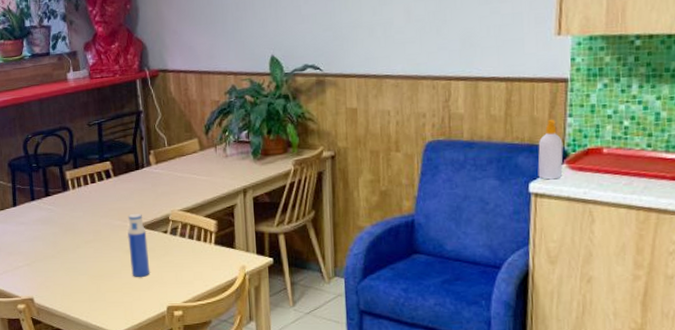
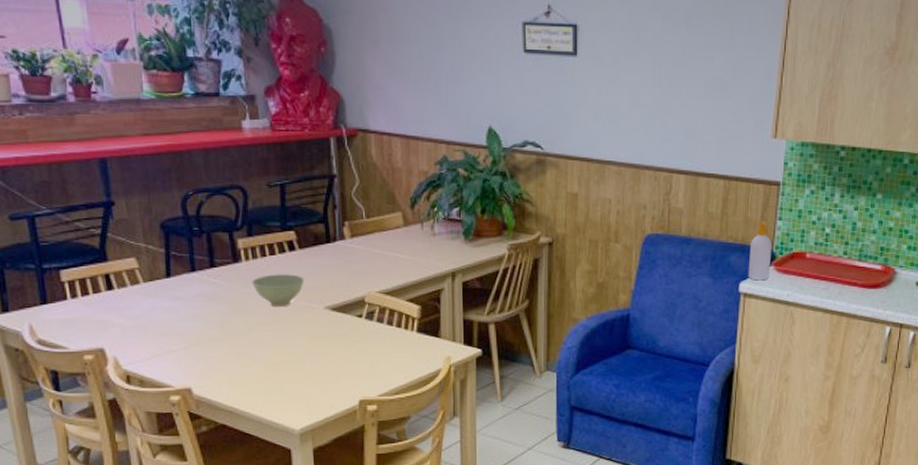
bowl: none [78,198,119,227] -> present [252,274,304,306]
water bottle: present [127,213,150,278] -> none [313,293,340,367]

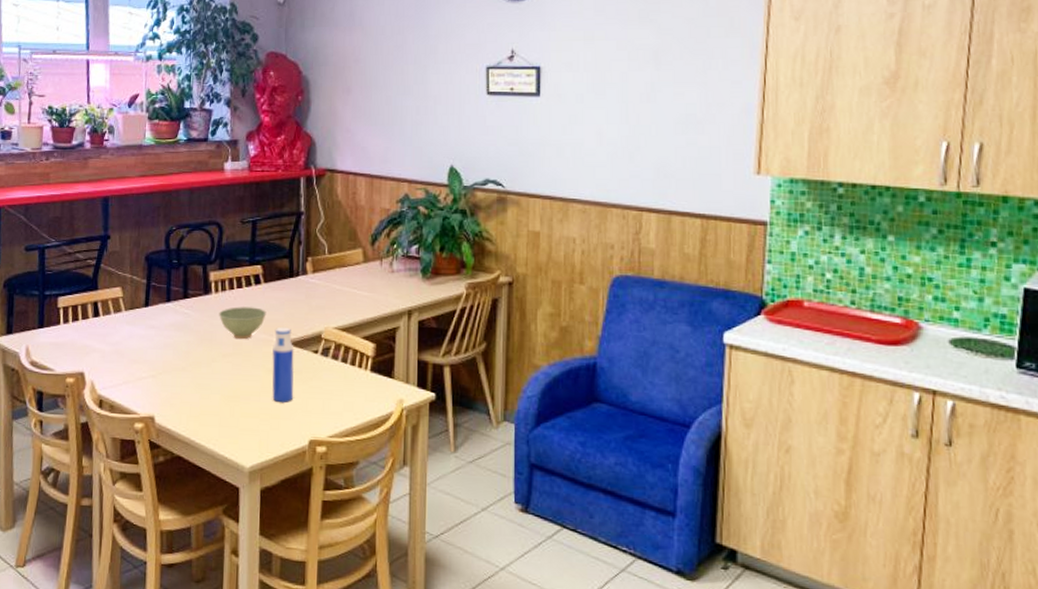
water bottle: none [313,293,340,367] -> present [271,327,295,403]
soap bottle: present [748,221,772,281] -> none [733,263,761,331]

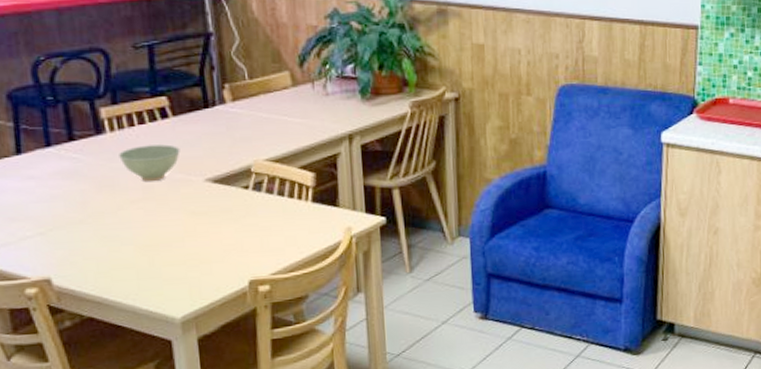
water bottle: present [271,327,295,403] -> none [192,163,226,246]

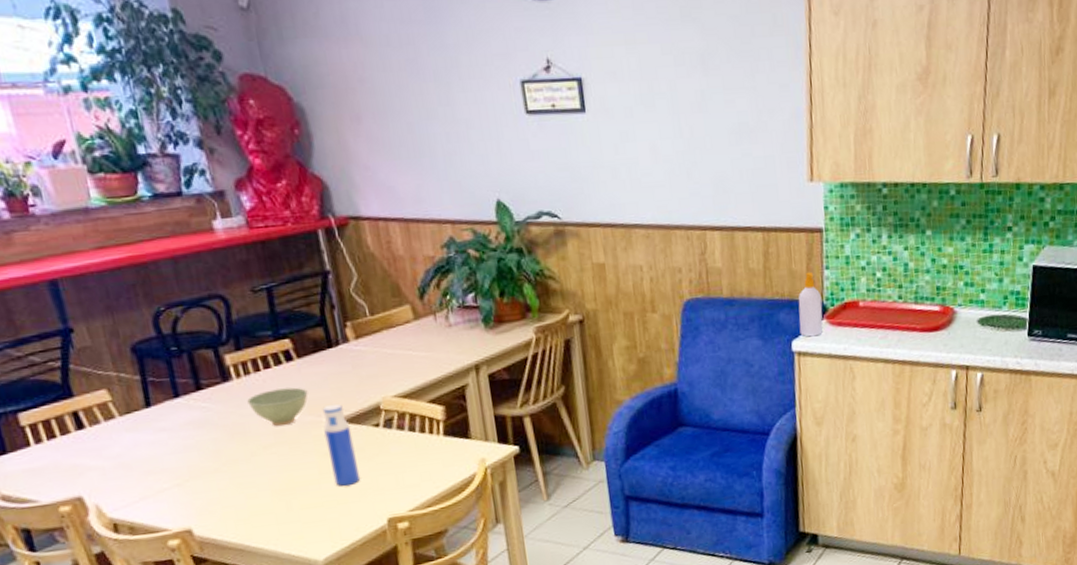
water bottle: none [192,163,226,246] -> present [322,403,361,487]
soap bottle: none [669,66,694,130] -> present [798,271,823,337]

